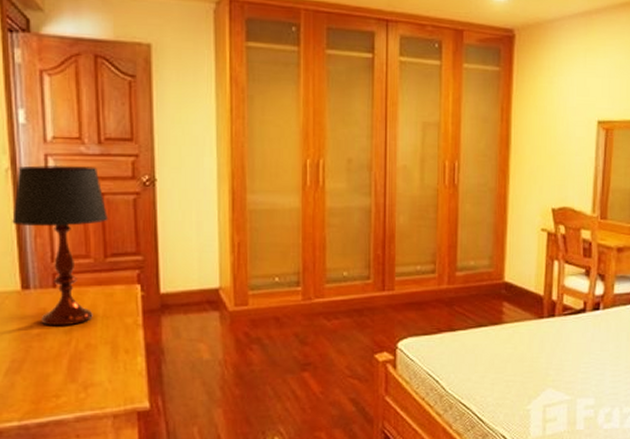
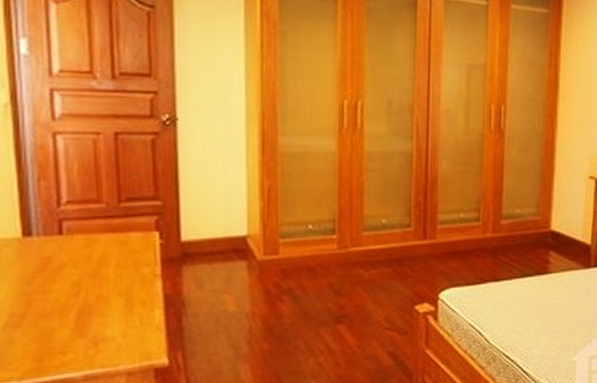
table lamp: present [12,164,109,326] -> none [12,100,124,277]

